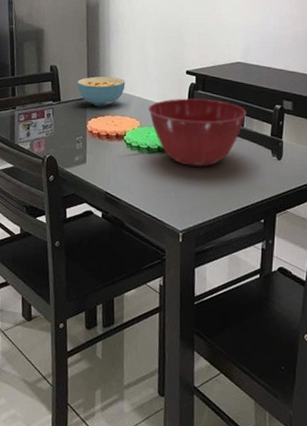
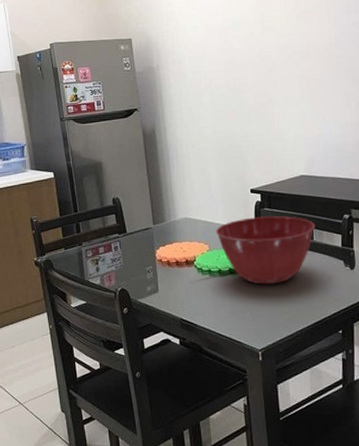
cereal bowl: present [77,76,126,107] -> none [141,203,190,235]

